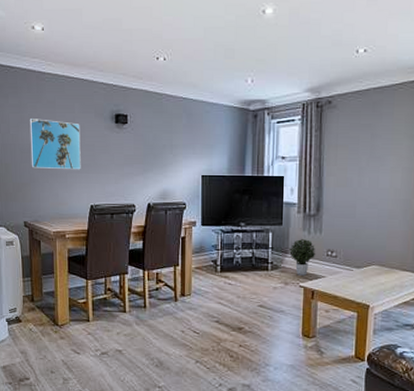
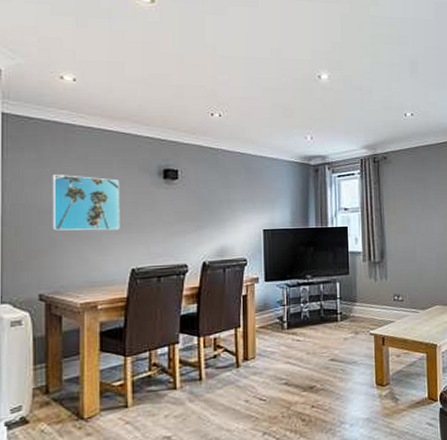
potted plant: present [288,238,316,276] -> none [356,285,384,323]

